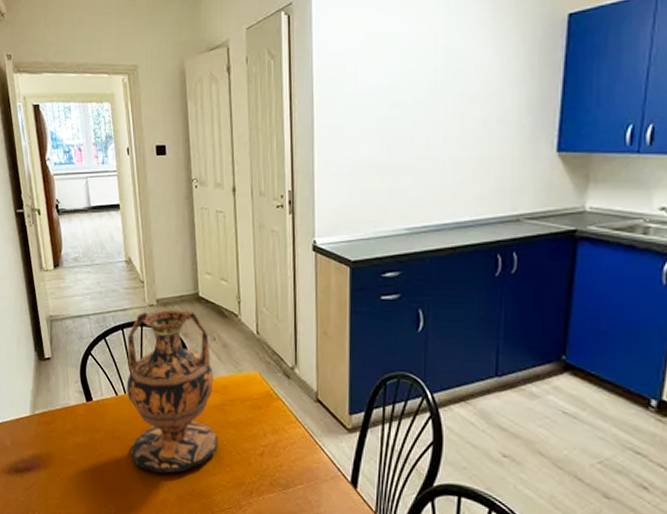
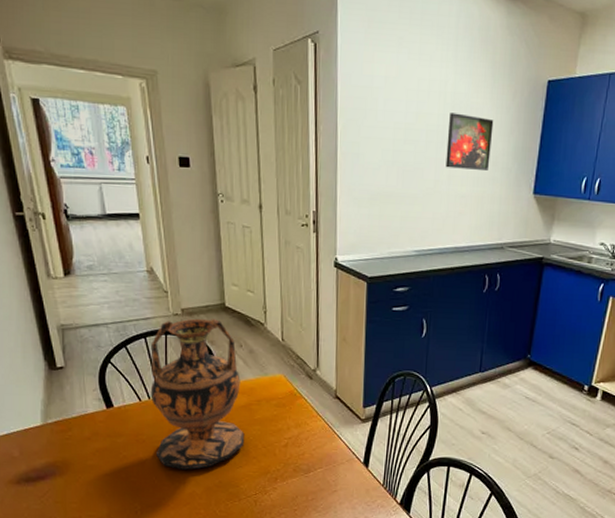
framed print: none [440,66,499,130] -> present [445,113,494,170]

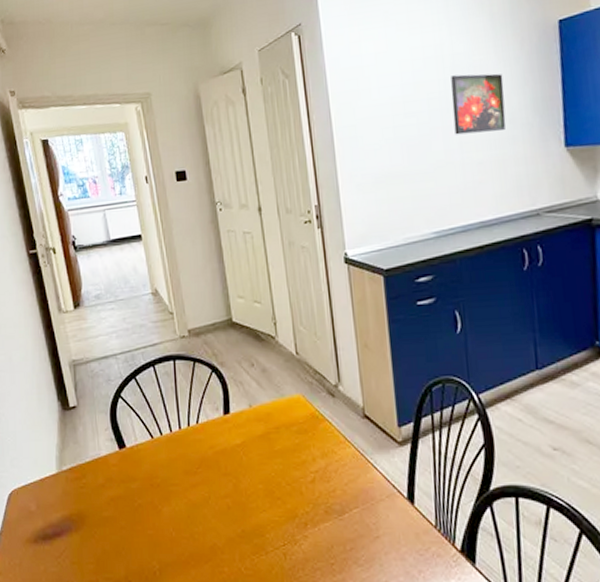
vase: present [150,318,245,470] -> none [159,337,266,517]

